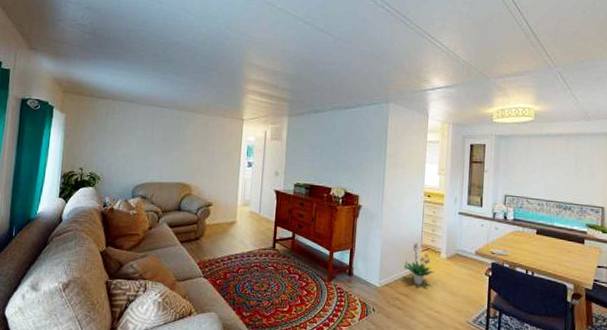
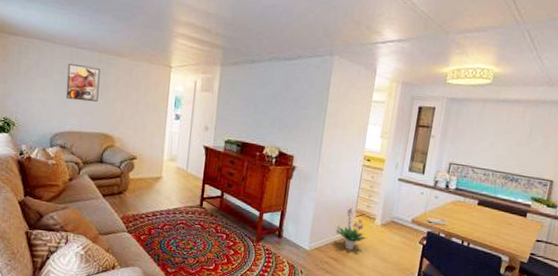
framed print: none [147,120,179,155] -> present [66,63,100,103]

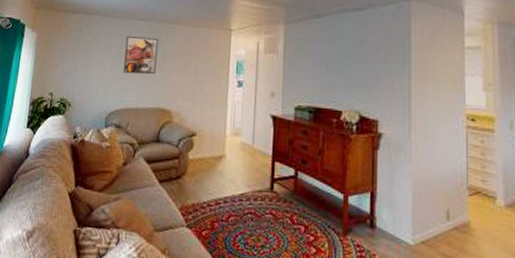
potted plant: present [336,207,367,250] -> none [445,183,489,244]

